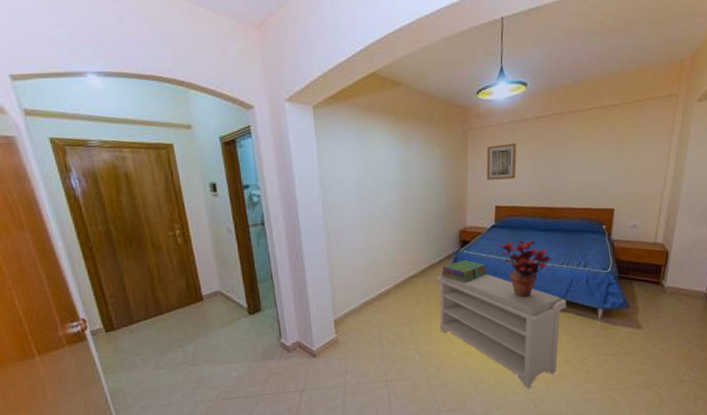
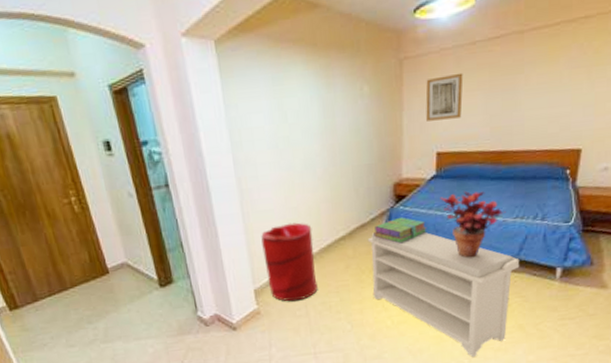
laundry hamper: none [343,260,391,332] -> present [261,222,318,302]

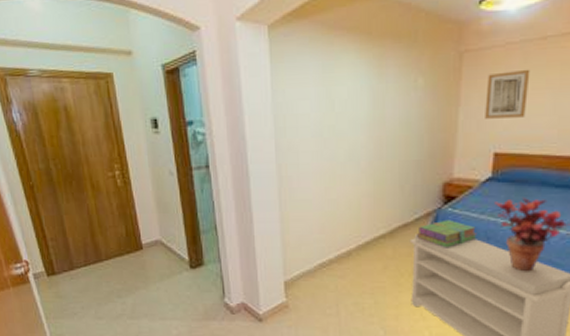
laundry hamper: present [261,222,318,302] -> none [297,215,351,298]

